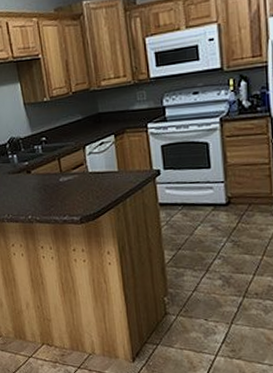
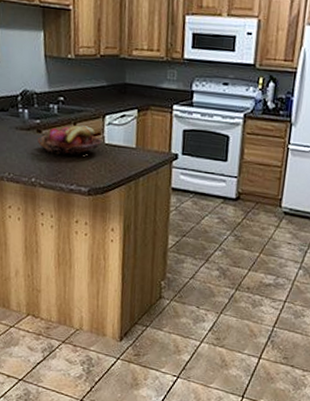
fruit basket: none [28,159,86,191] -> present [38,125,102,156]

